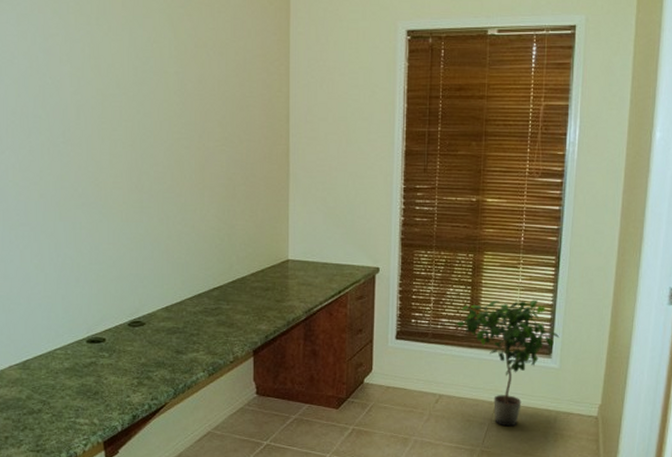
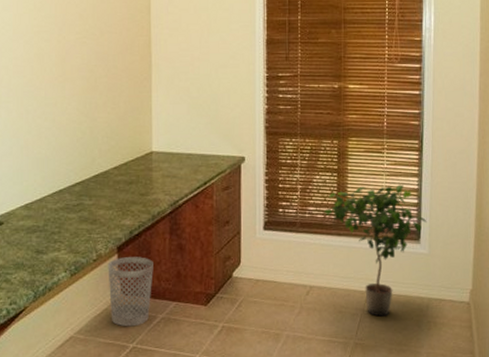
wastebasket: none [244,360,288,426] -> present [108,257,153,327]

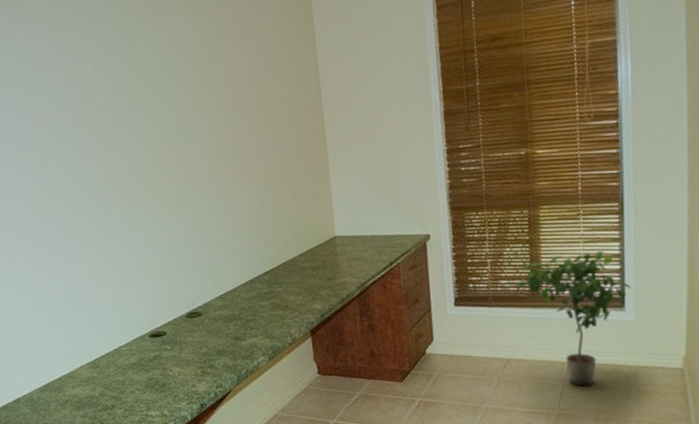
wastebasket: present [108,257,153,327] -> none [302,338,348,405]

